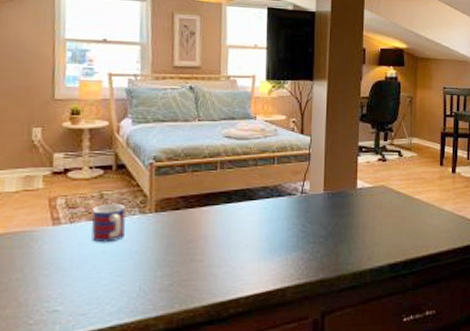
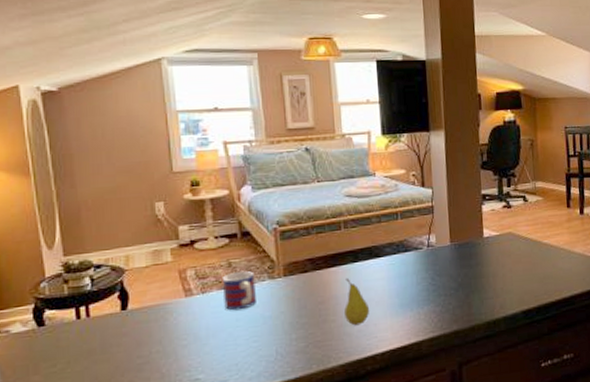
fruit: none [213,218,238,267] -> present [344,277,370,326]

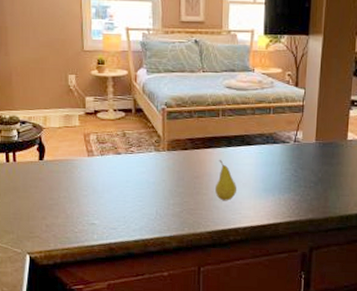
mug: present [221,271,256,311] -> none [117,142,144,174]

